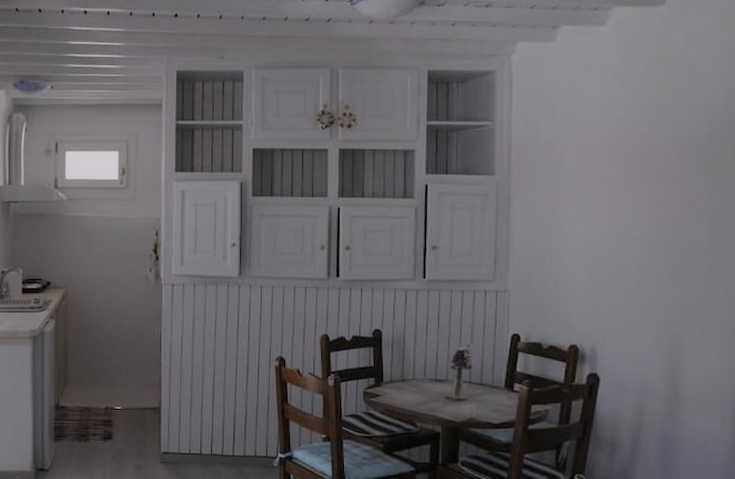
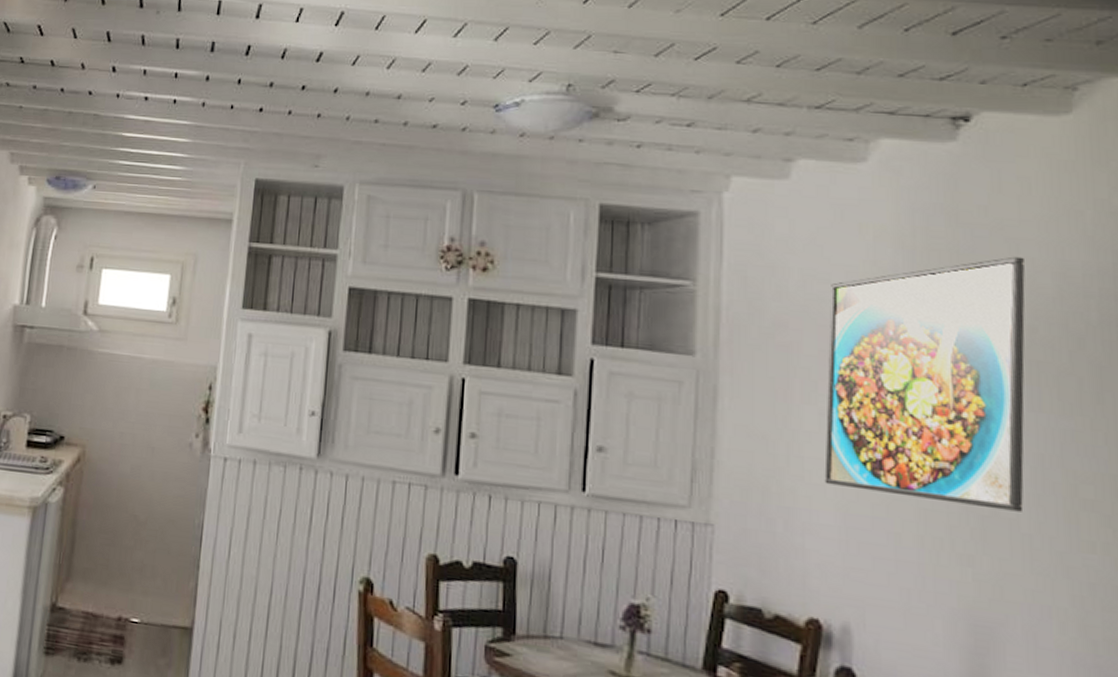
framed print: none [580,85,706,259] -> present [824,256,1025,512]

